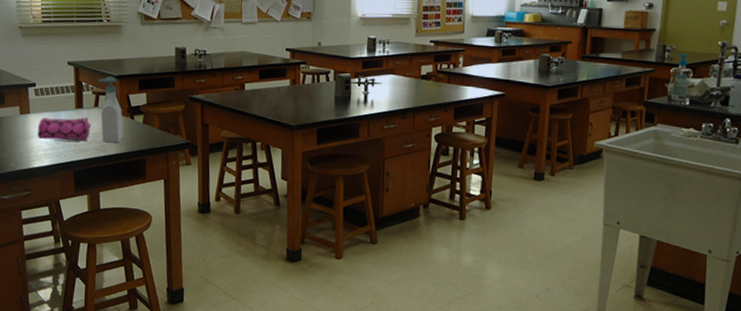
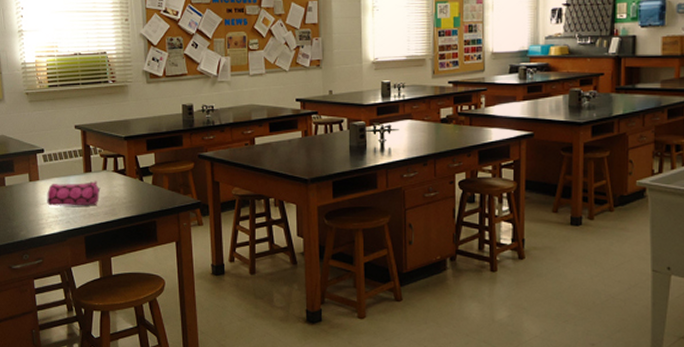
soap bottle: present [97,76,124,143] -> none [104,138,133,206]

